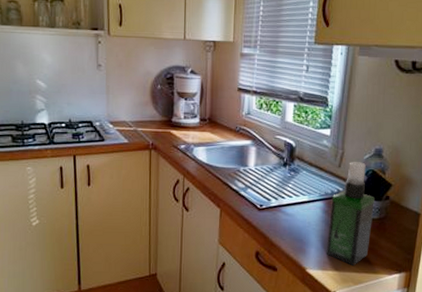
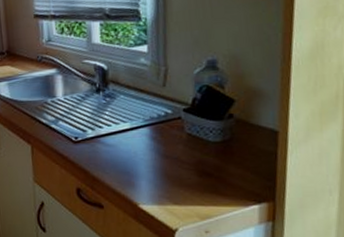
spray bottle: present [326,161,375,265] -> none [159,77,215,198]

